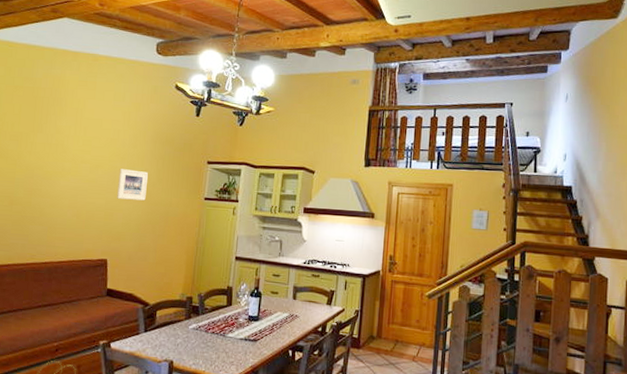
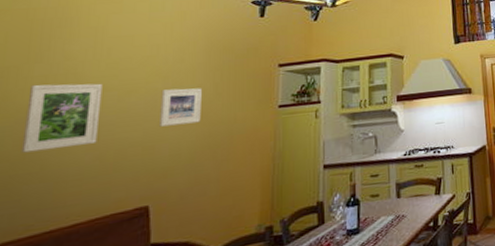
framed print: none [28,149,80,203] -> present [21,83,103,153]

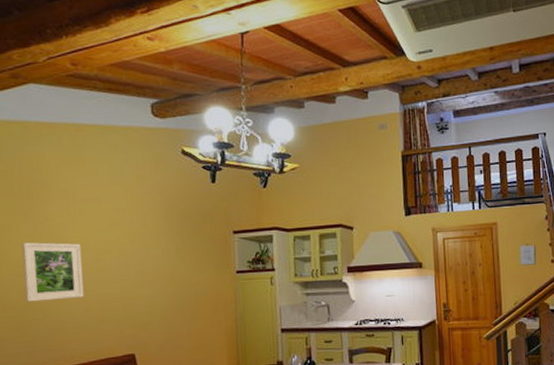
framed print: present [160,88,202,127] -> none [131,251,169,286]

